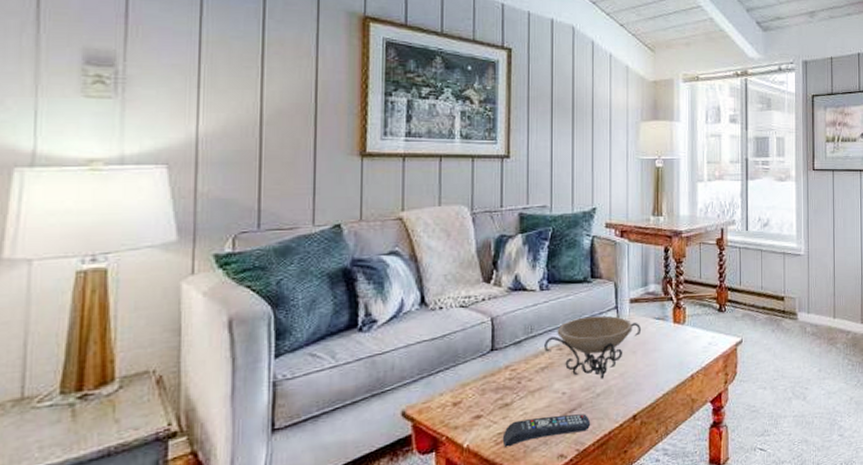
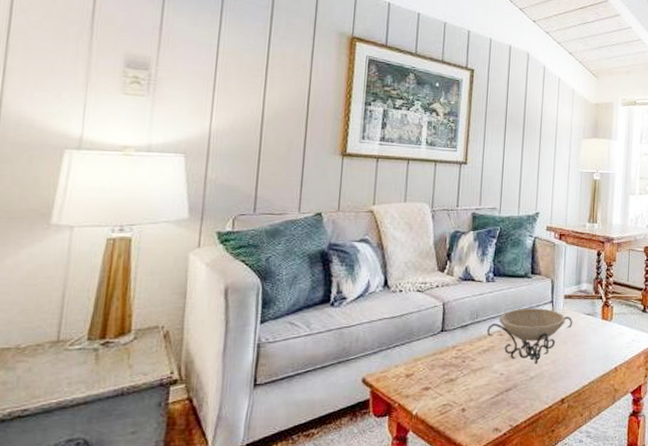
remote control: present [502,414,591,448] -> none [446,394,524,418]

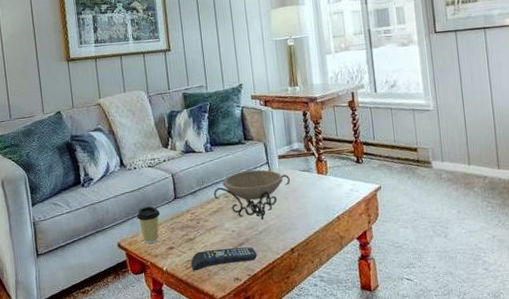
coffee cup: none [392,337,422,381] -> present [136,206,161,243]
remote control: none [446,394,524,418] -> present [190,247,258,271]

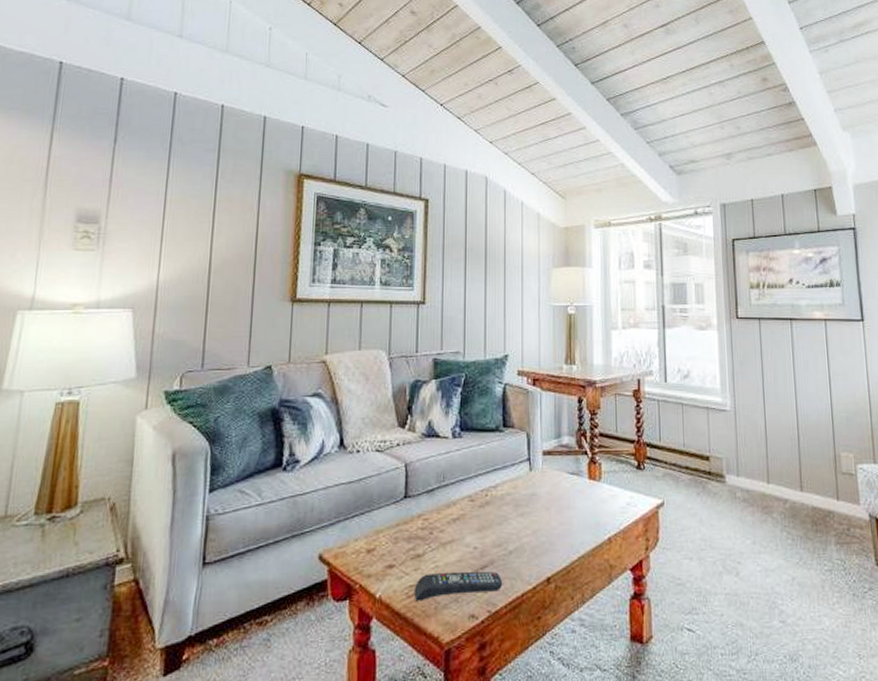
coffee cup: present [136,206,161,243] -> none [350,505,383,557]
decorative bowl: present [213,169,291,220] -> none [455,467,555,536]

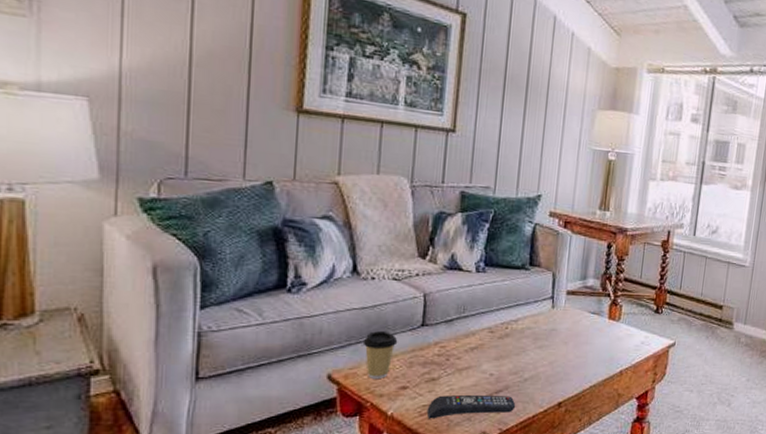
coffee cup: none [350,505,383,557] -> present [362,330,398,379]

